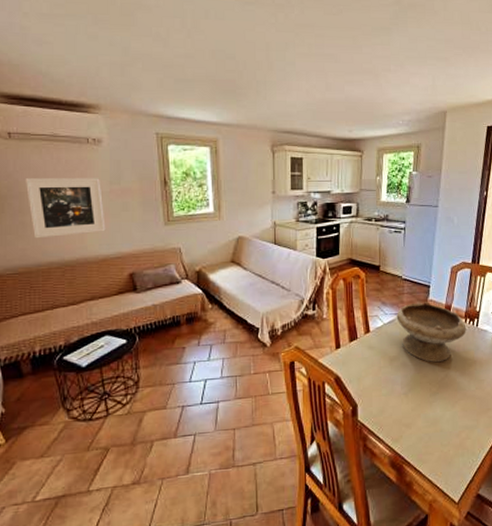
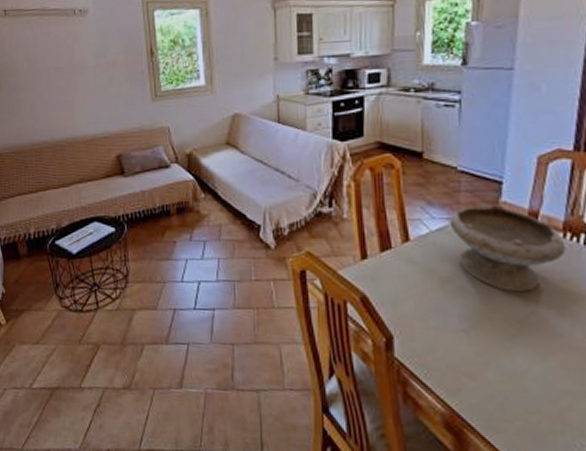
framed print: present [25,178,106,239] -> none [19,51,93,117]

